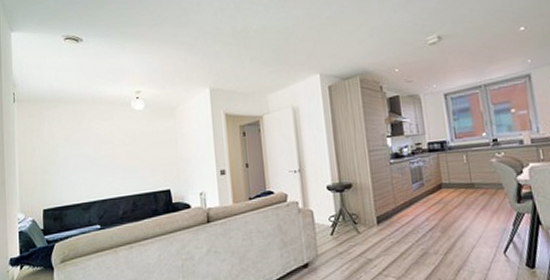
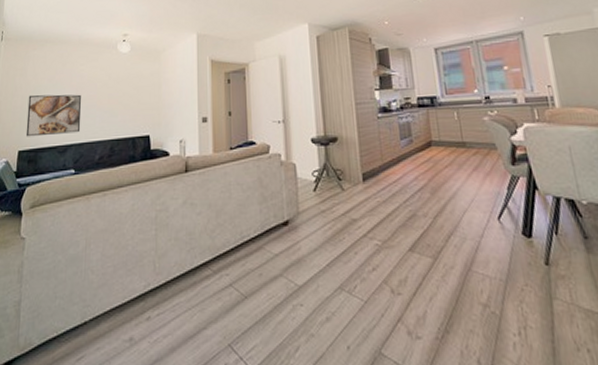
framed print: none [47,152,102,196] -> present [25,94,82,137]

